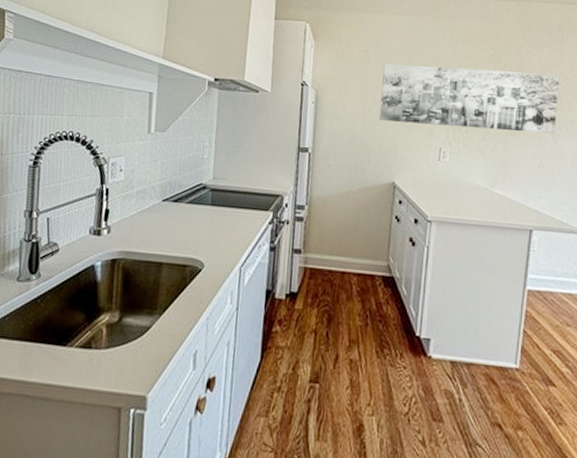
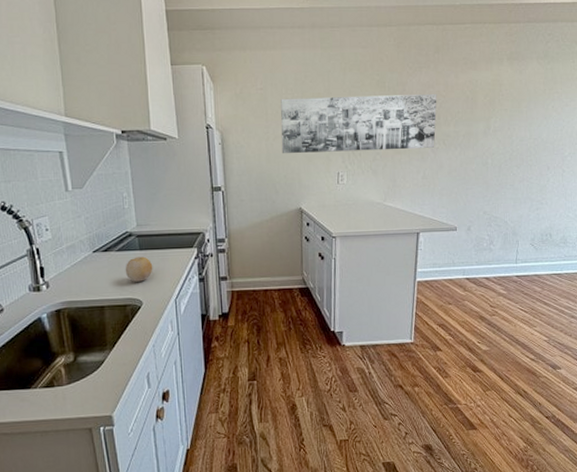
fruit: none [191,212,223,241] -> present [125,256,153,282]

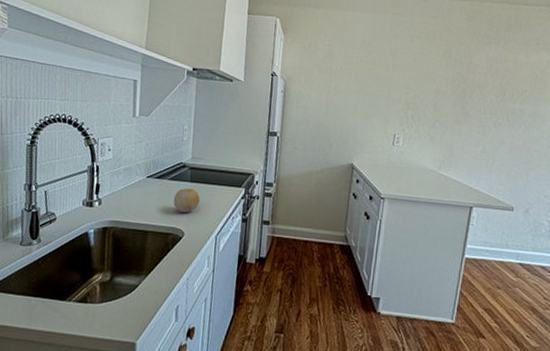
wall art: present [281,93,437,154] -> none [340,56,505,123]

